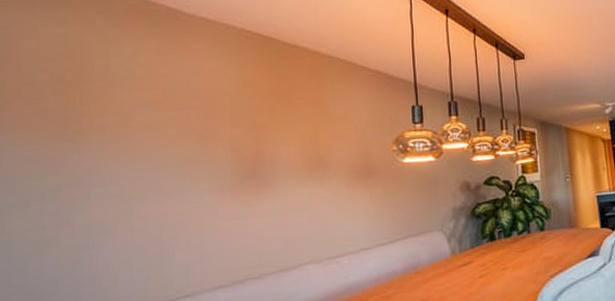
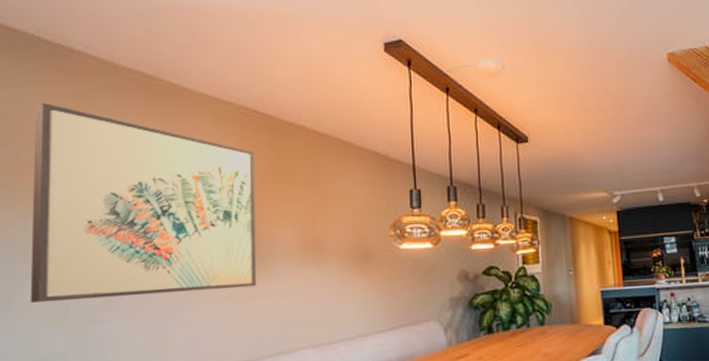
wall art: none [16,28,259,230] -> present [30,102,257,302]

